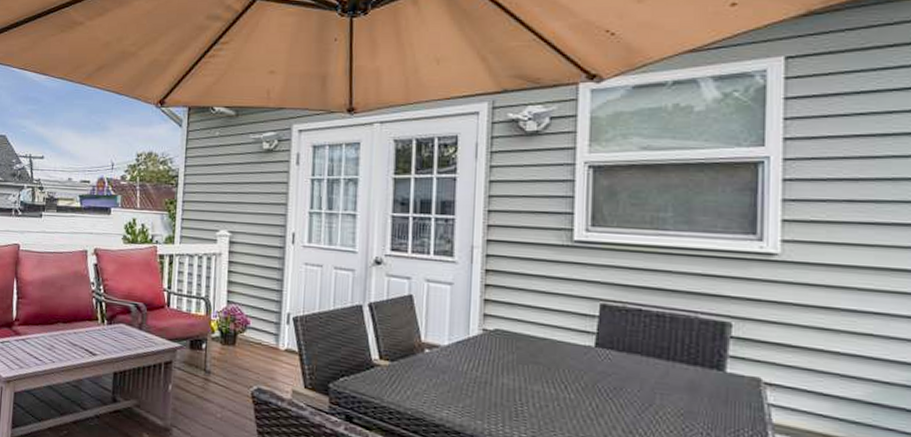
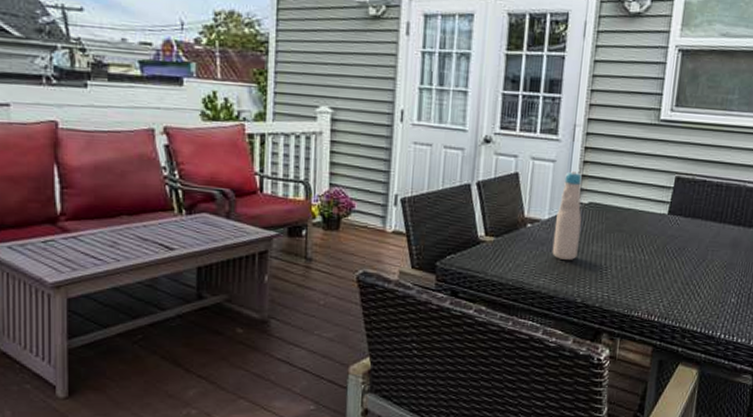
bottle: none [455,295,487,392] -> present [552,171,582,260]

